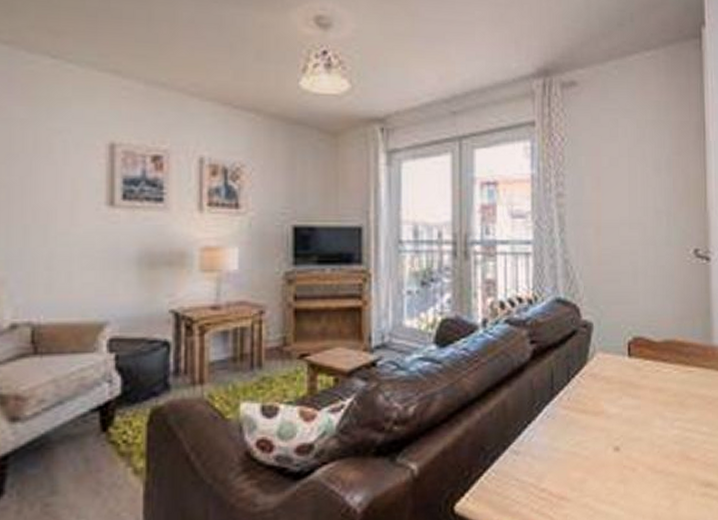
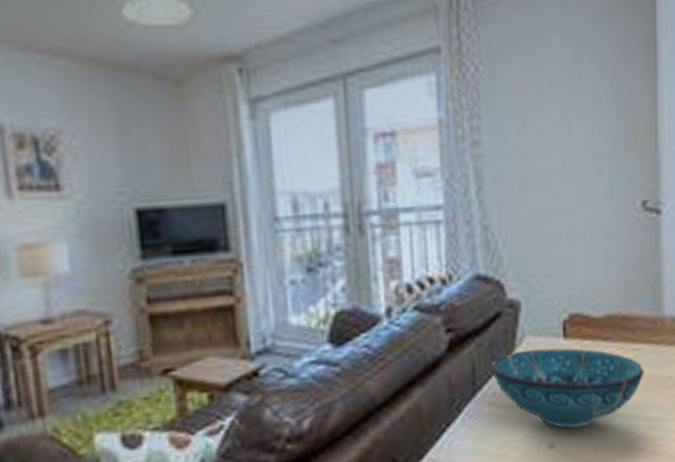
decorative bowl: none [567,364,697,436] -> present [491,348,644,428]

